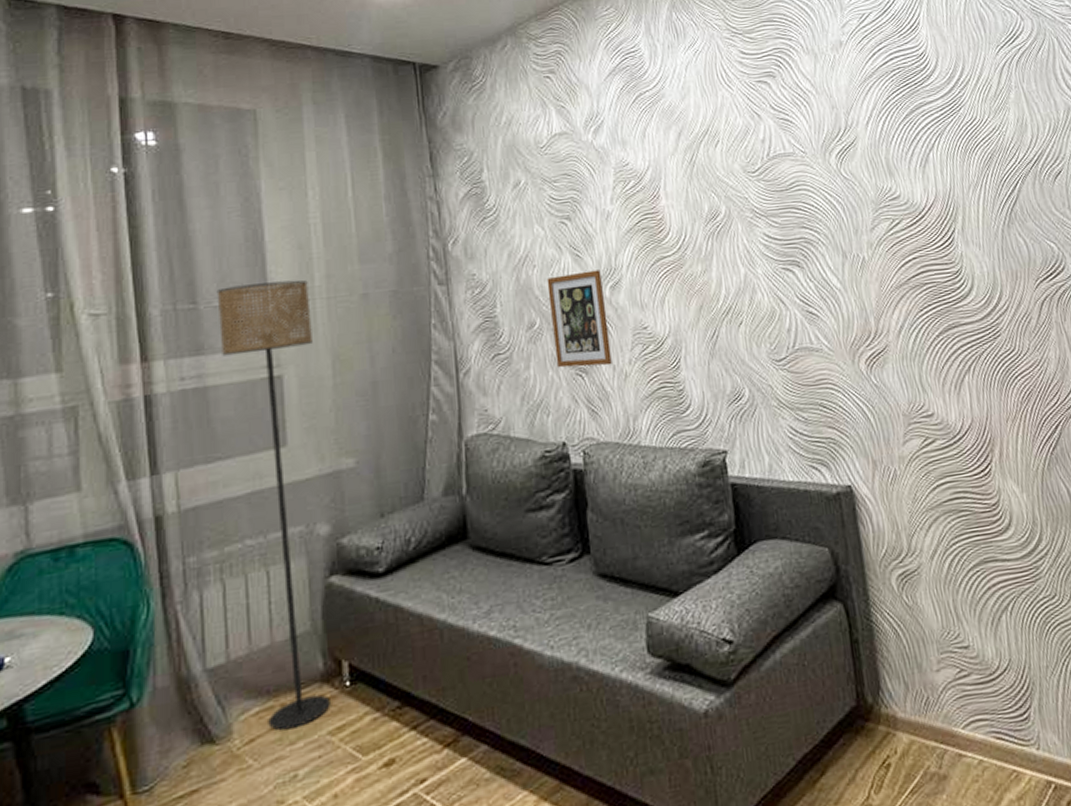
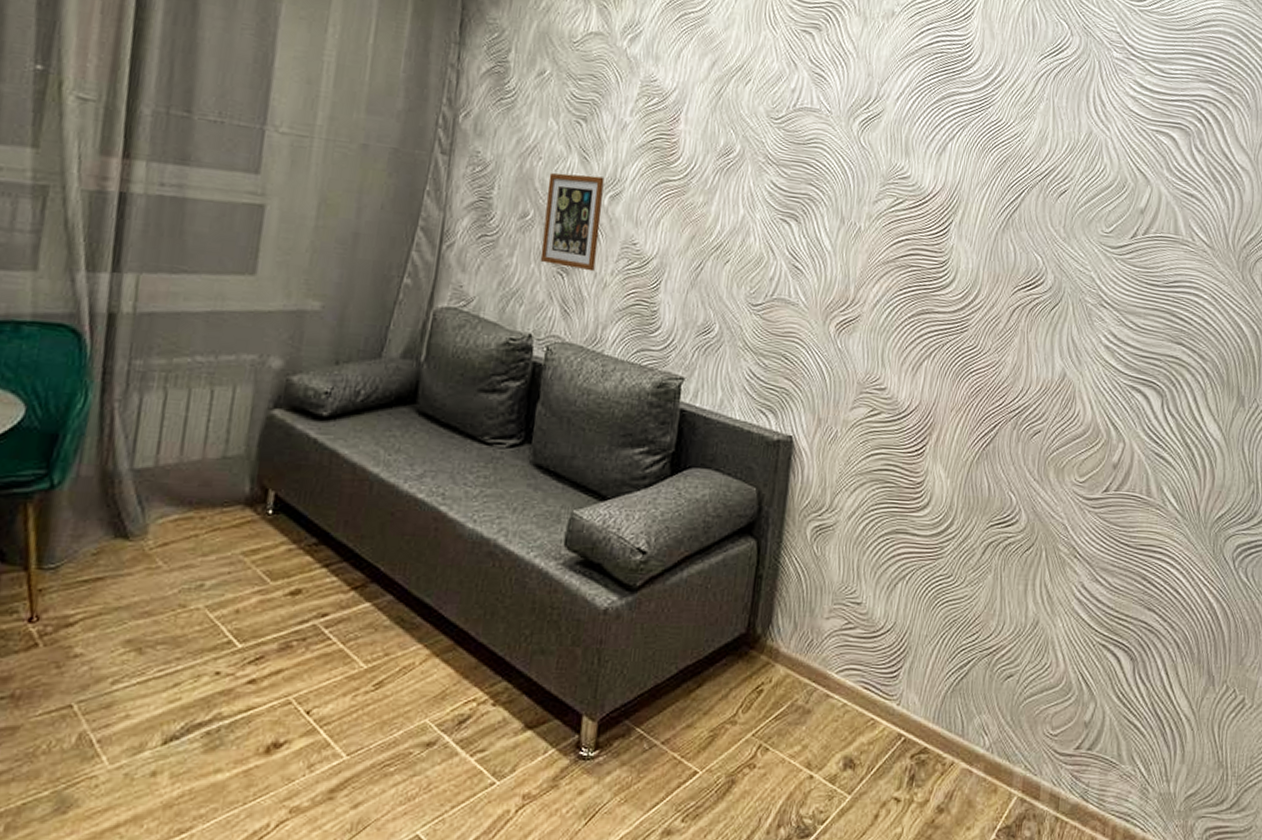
floor lamp: present [216,280,331,731] -> none [184,103,310,542]

